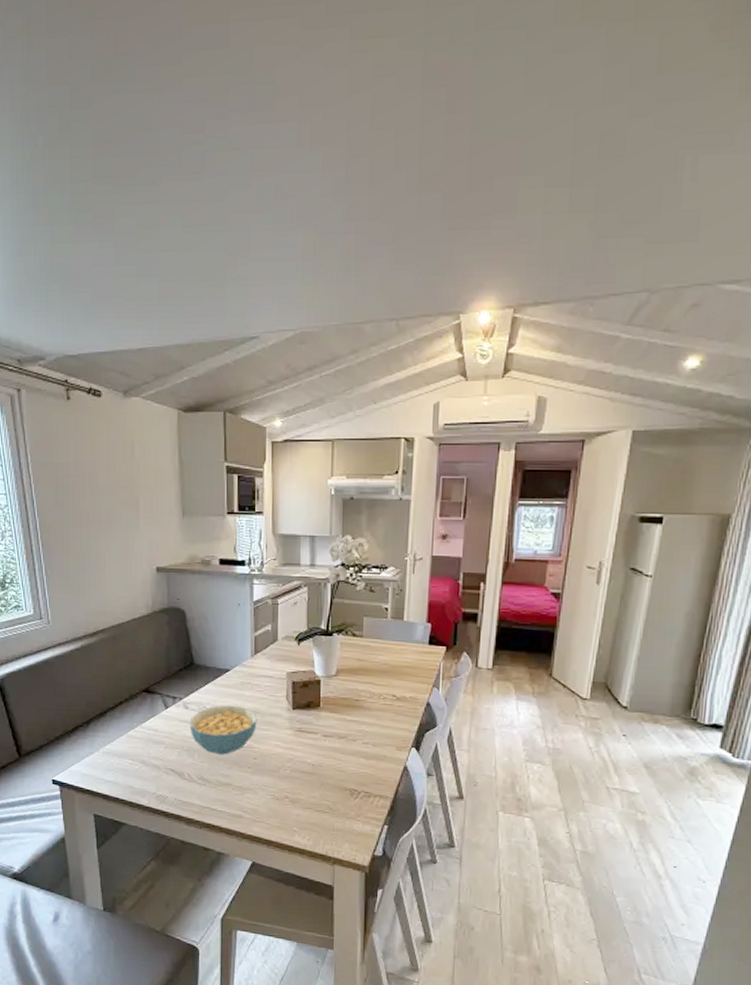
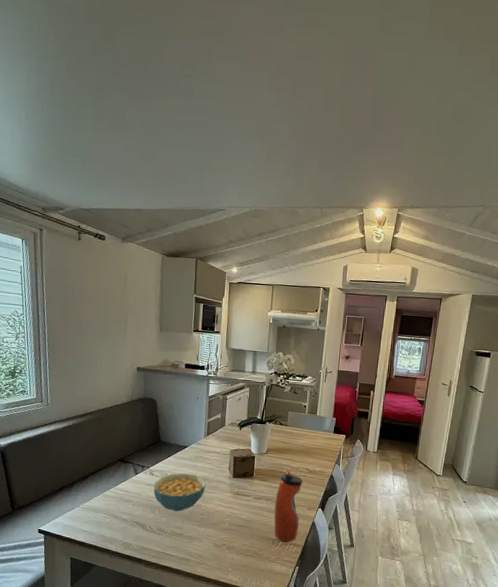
water bottle: none [350,697,389,794] -> present [274,470,303,543]

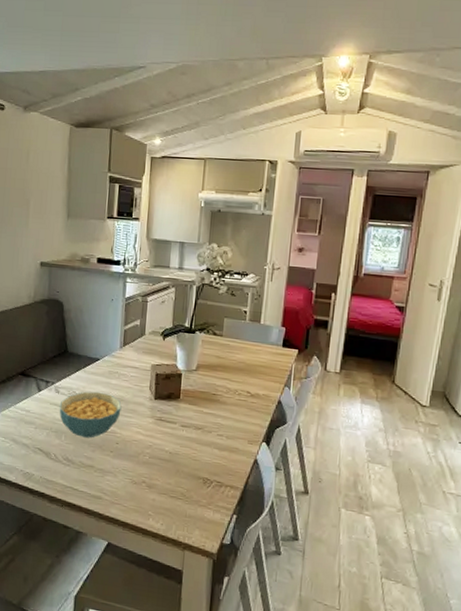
water bottle: present [274,470,303,543] -> none [205,392,243,484]

